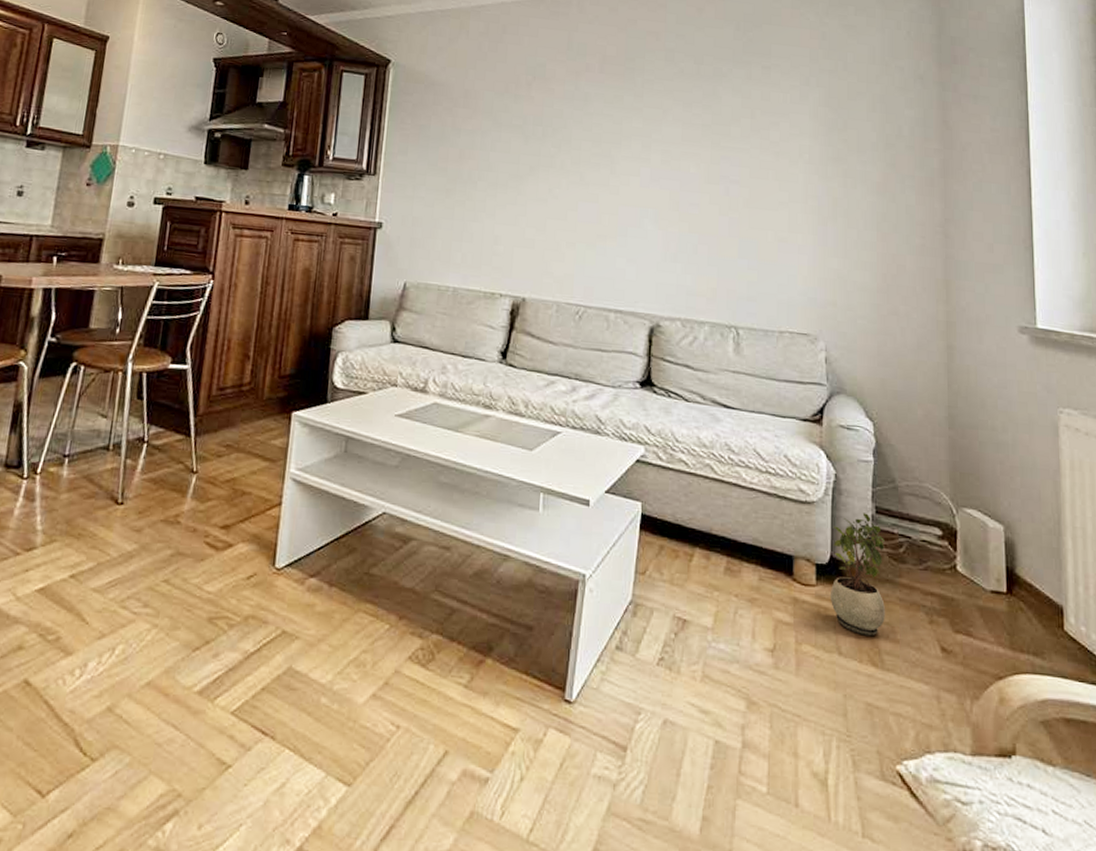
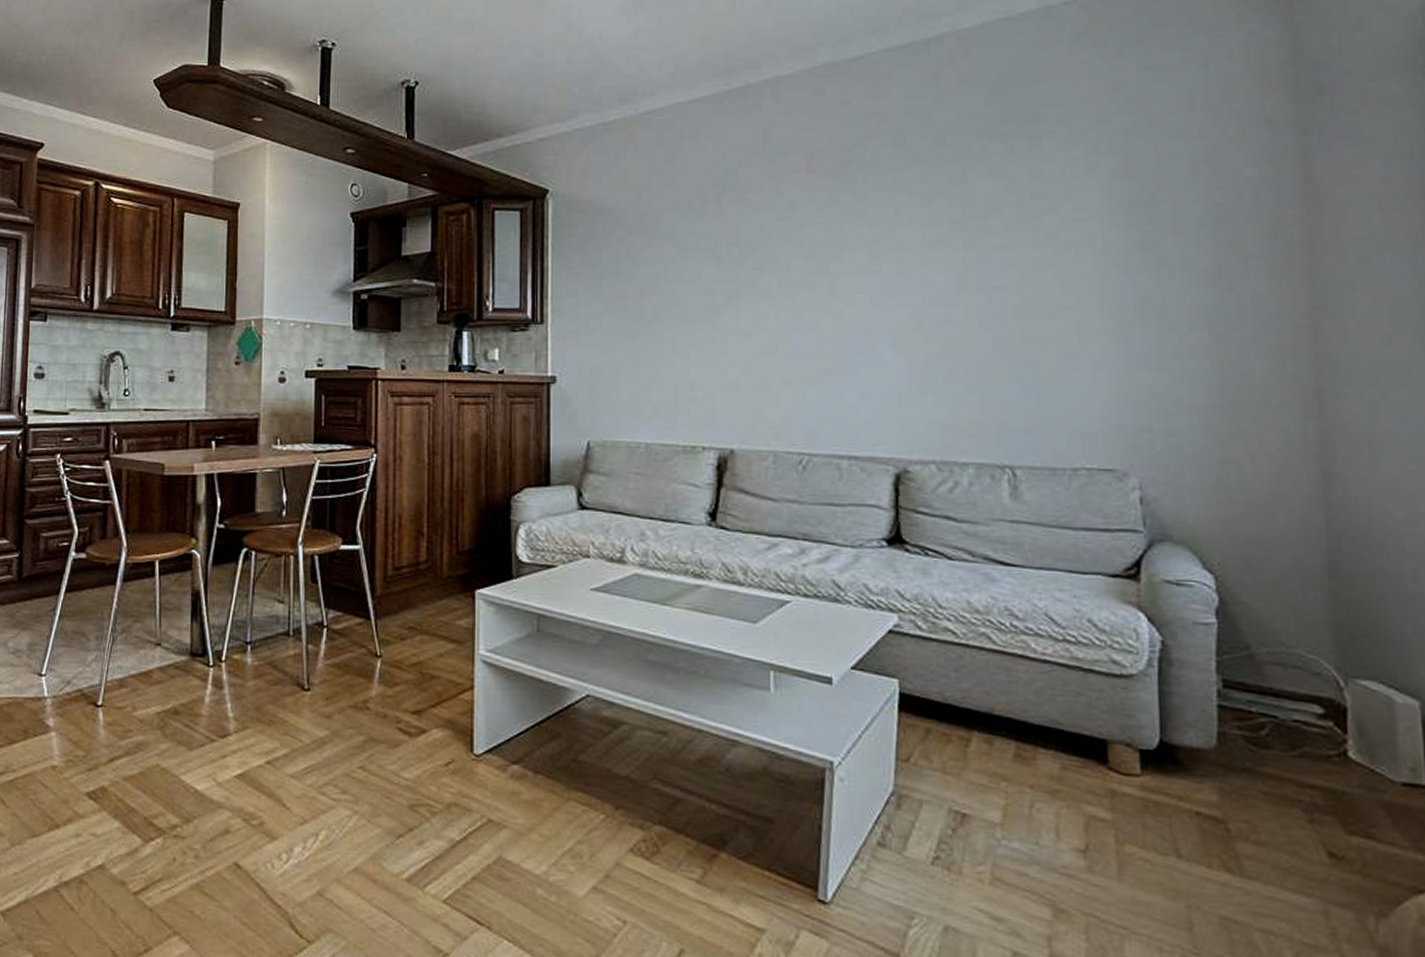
potted plant: present [831,513,886,636] -> none [1162,687,1244,837]

